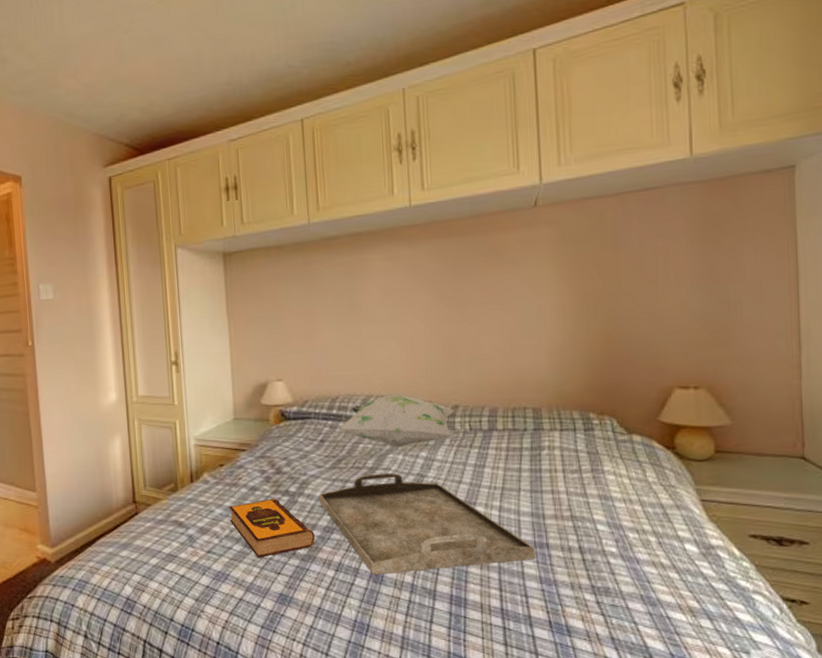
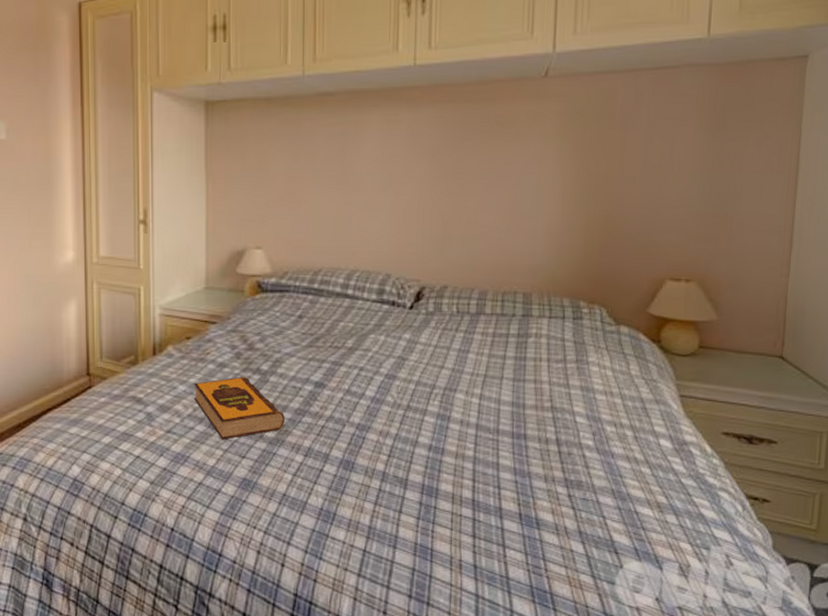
serving tray: present [319,473,535,575] -> none [293,354,512,462]
decorative pillow: present [339,394,455,447] -> none [320,271,443,327]

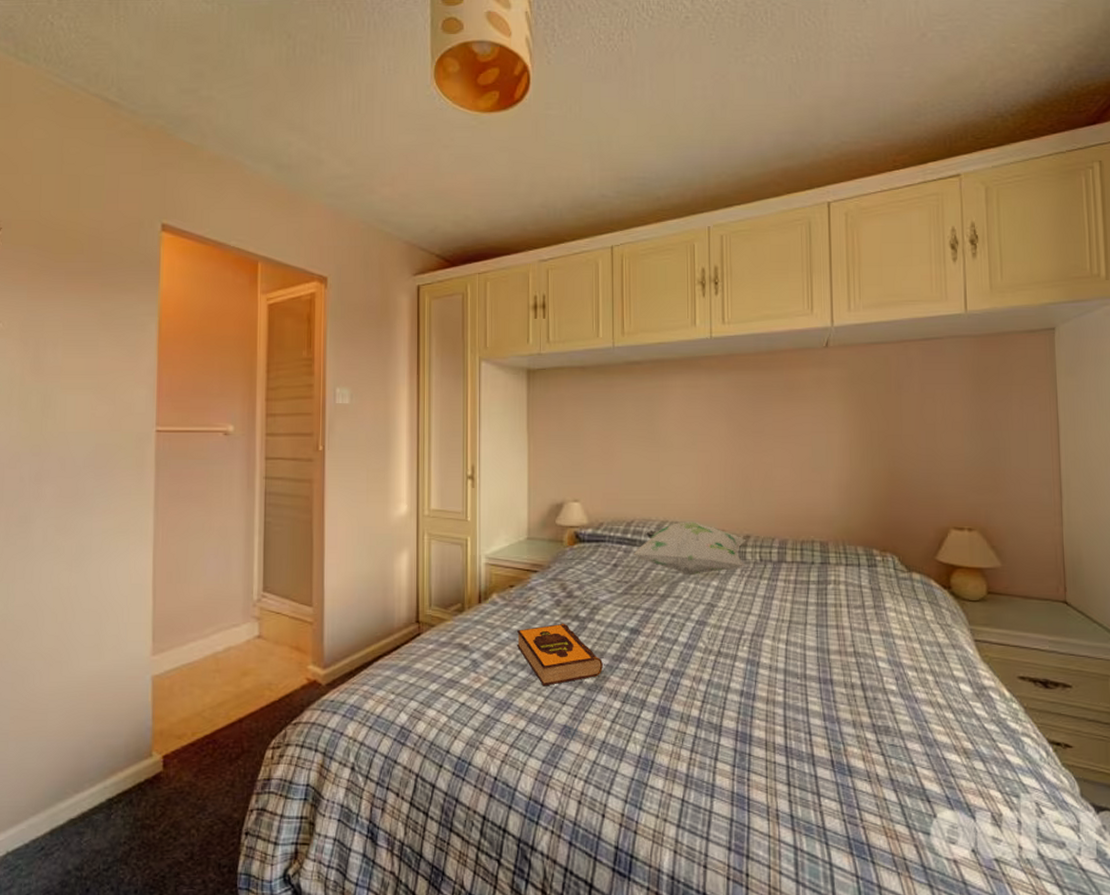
decorative pillow: none [320,271,443,327] -> present [633,521,746,575]

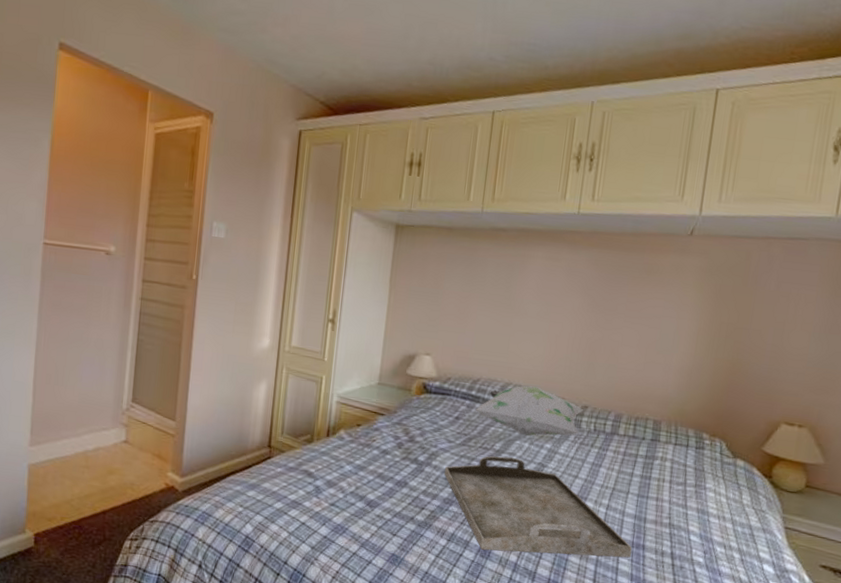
hardback book: present [517,623,603,686] -> none [358,464,435,518]
serving tray: none [610,601,819,708] -> present [444,456,632,558]

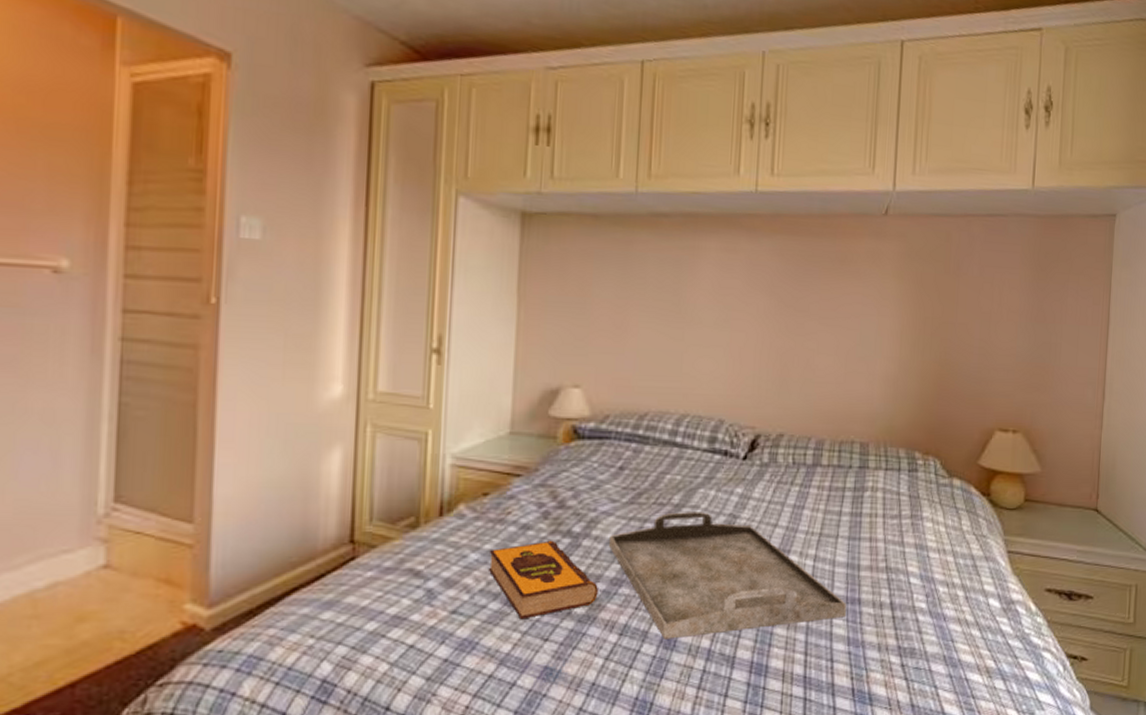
hardback book: none [358,464,435,518] -> present [489,540,598,620]
decorative pillow: present [475,385,584,436] -> none [644,416,779,480]

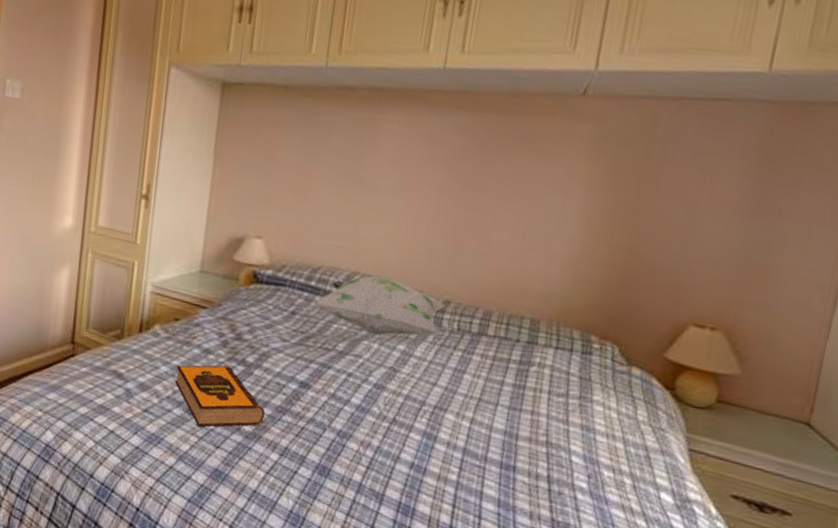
serving tray: present [609,512,846,639] -> none [277,358,500,481]
decorative pillow: none [644,416,779,480] -> present [314,275,446,336]

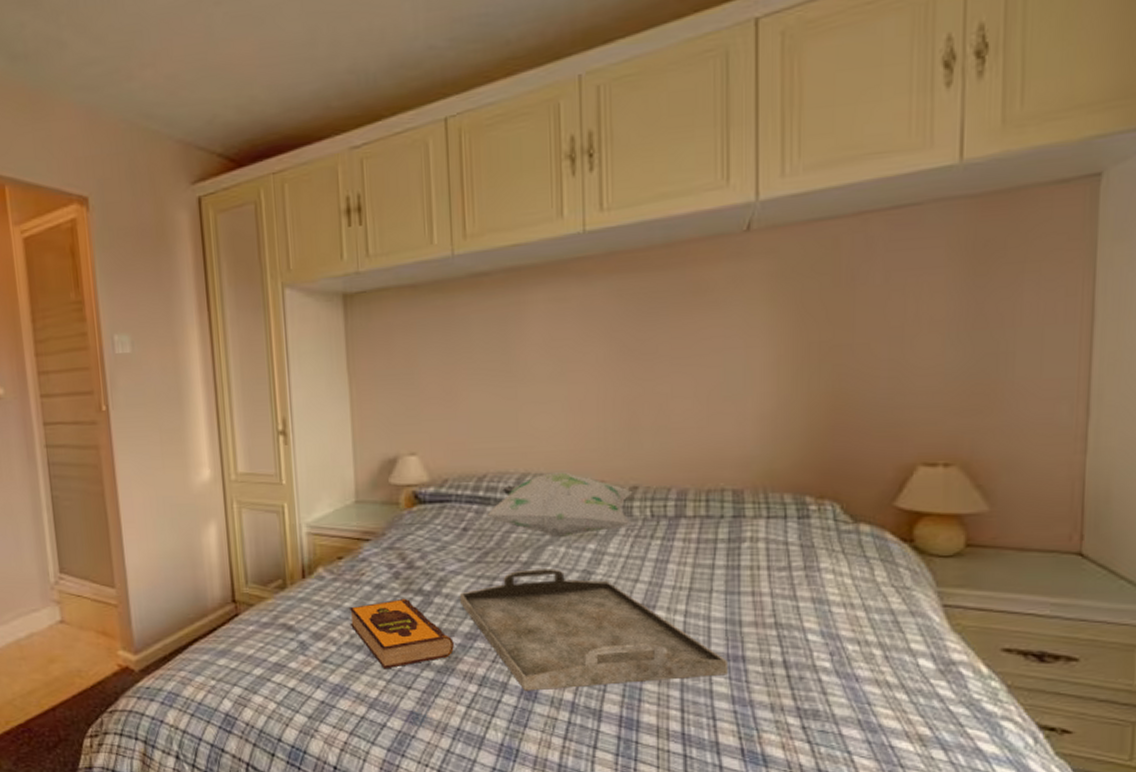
serving tray: none [277,358,500,481] -> present [460,569,727,691]

